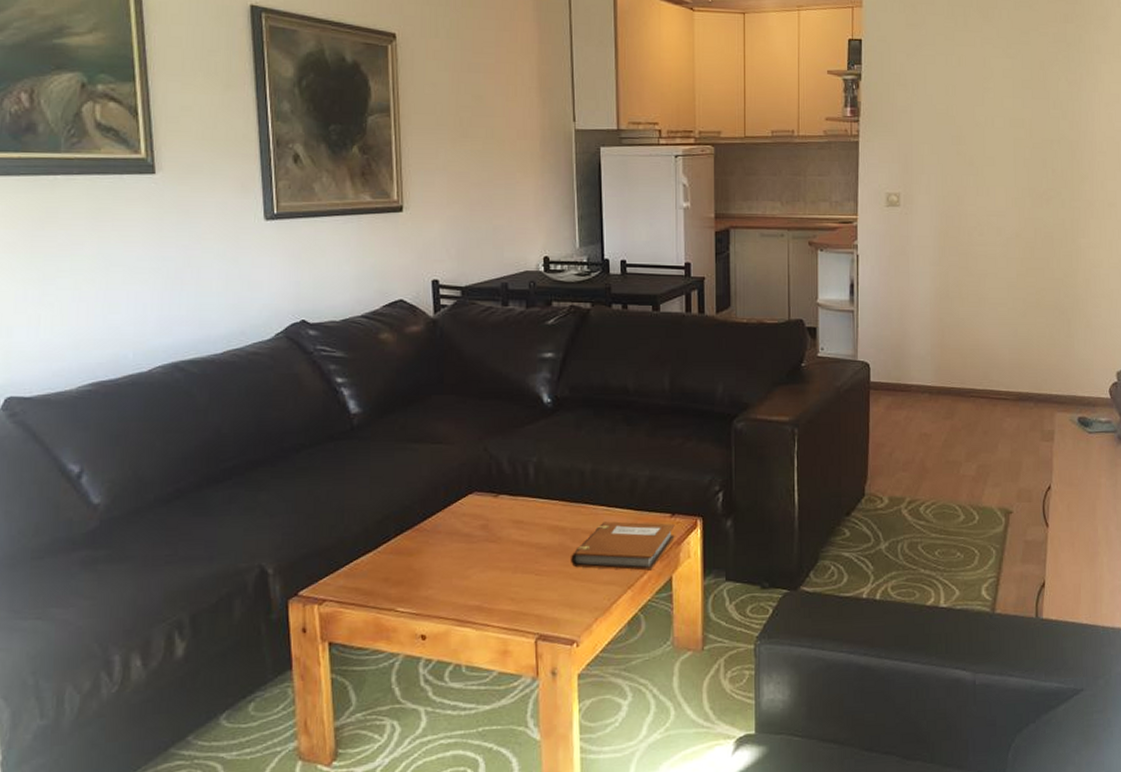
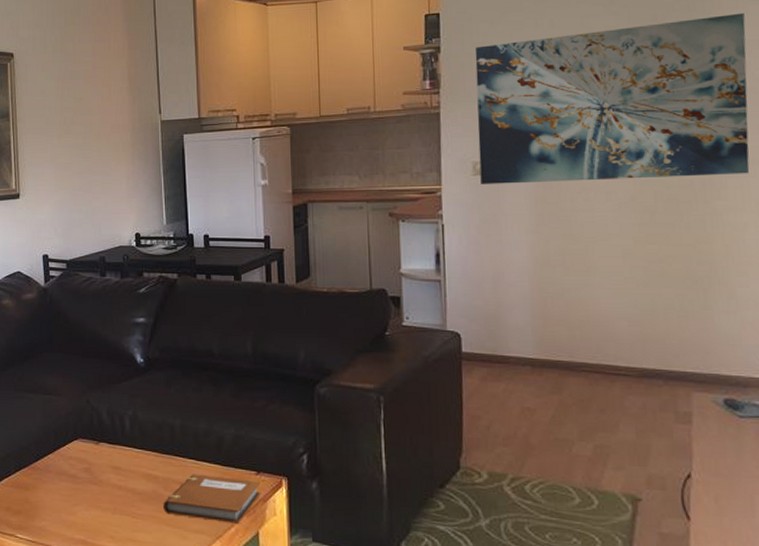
wall art: none [892,68,1110,217] -> present [475,12,750,184]

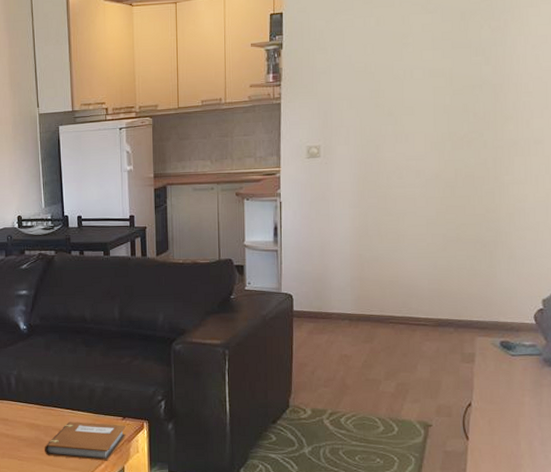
wall art: present [475,12,750,184] -> none [312,11,537,166]

